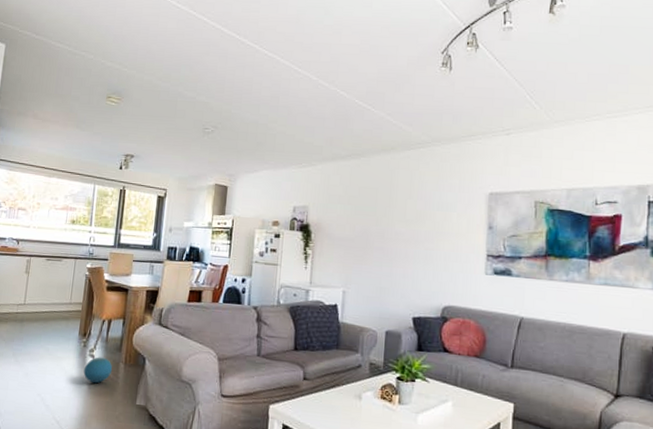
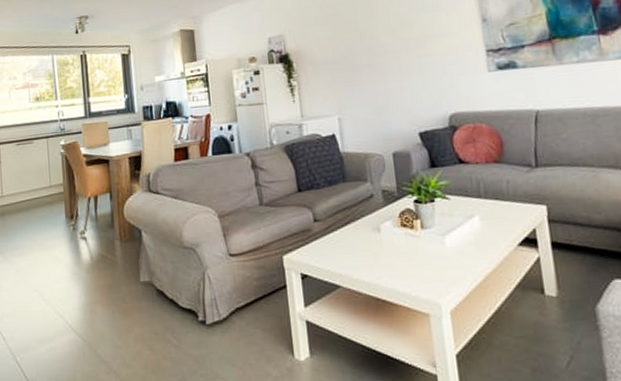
ball: present [83,357,112,384] -> none [78,237,108,267]

